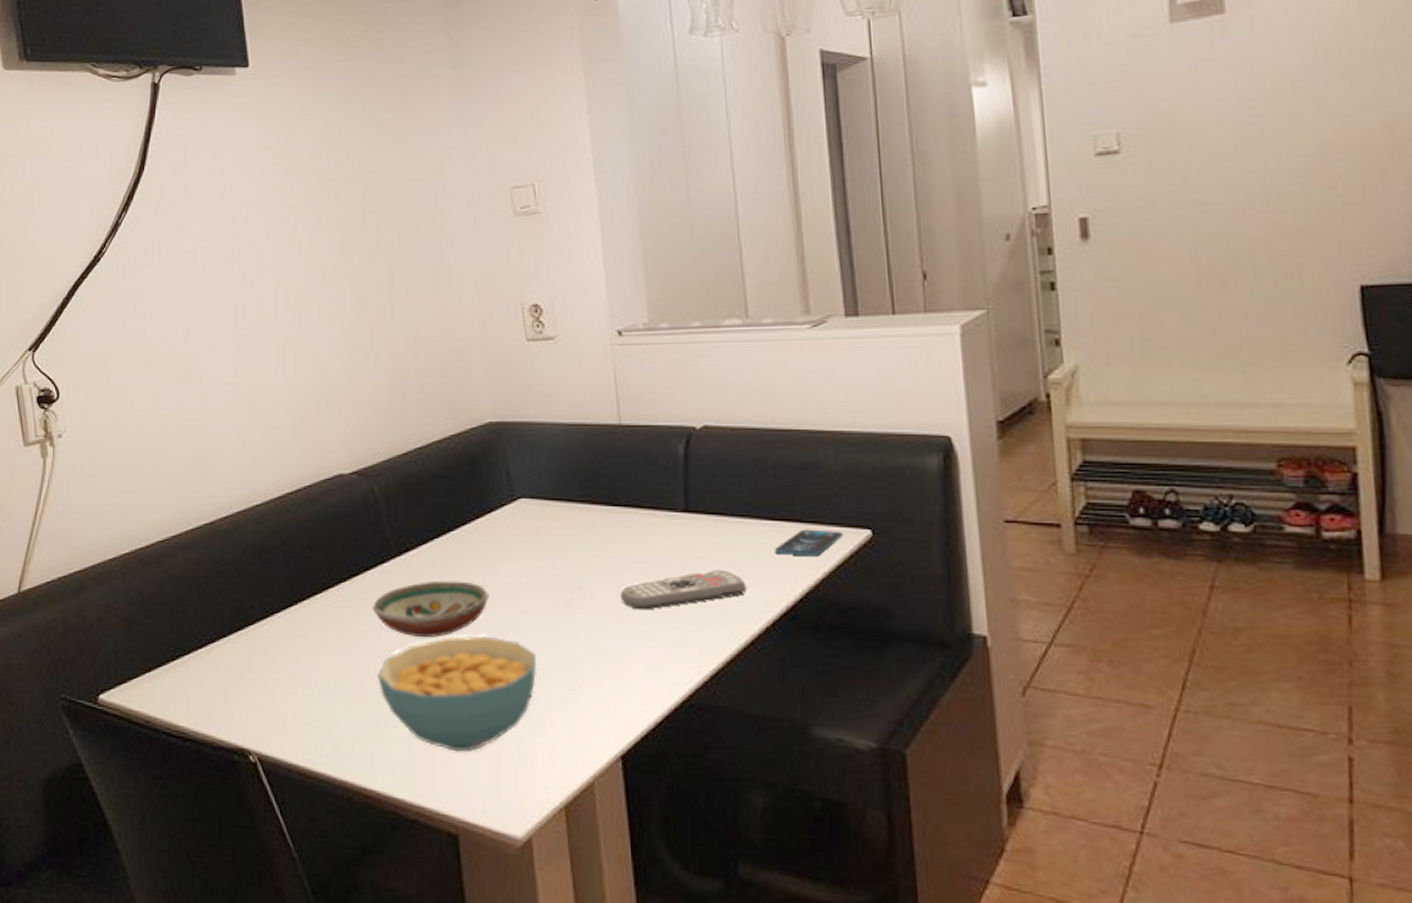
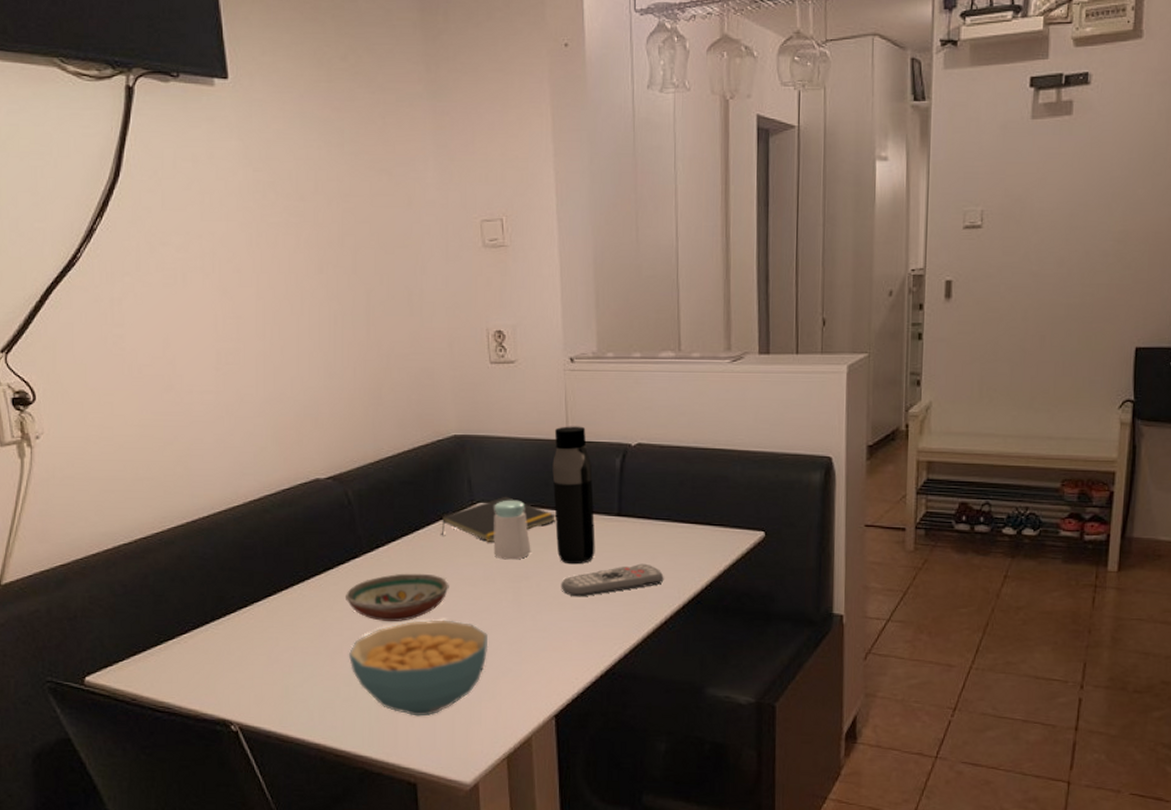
notepad: none [477,490,611,544] -> present [441,496,557,542]
salt shaker: none [537,494,583,565] -> present [493,500,531,560]
water bottle: none [603,408,660,571] -> present [552,426,595,565]
smartphone: present [774,529,844,557] -> none [687,531,743,553]

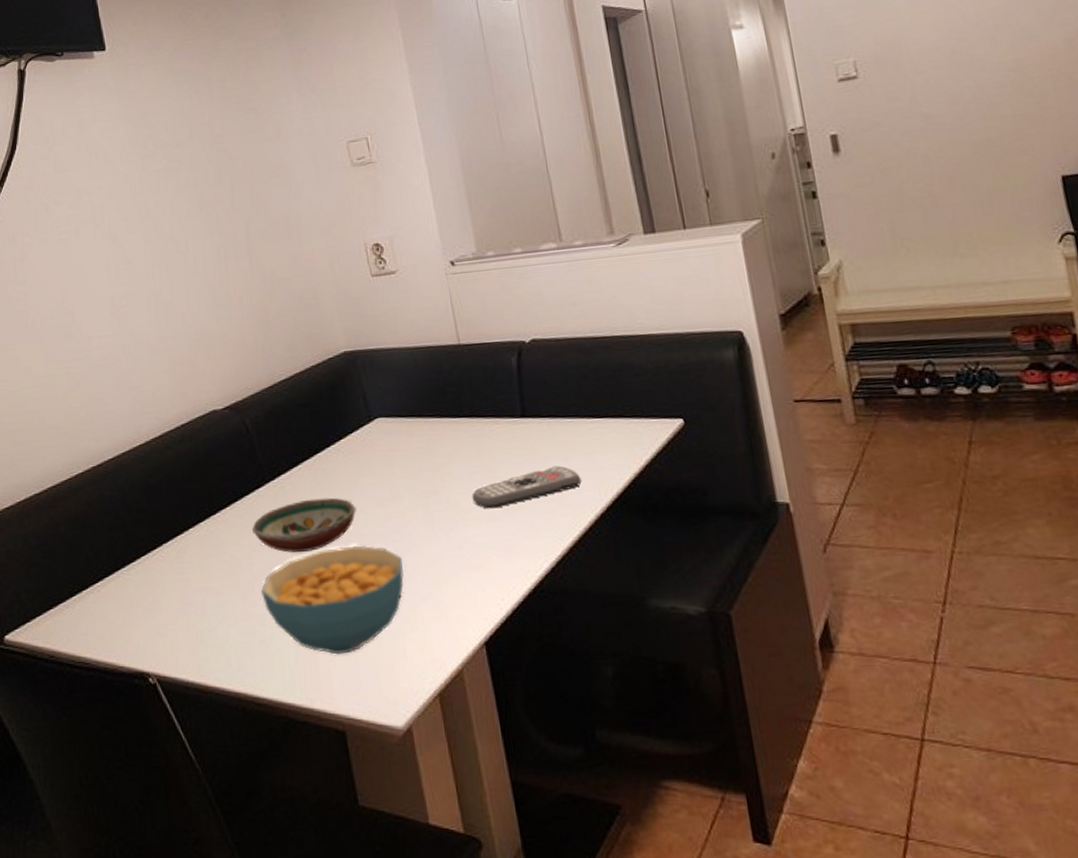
notepad: present [441,496,557,542] -> none [340,408,458,458]
salt shaker: present [493,500,531,560] -> none [392,411,436,476]
water bottle: present [552,426,595,565] -> none [444,328,504,474]

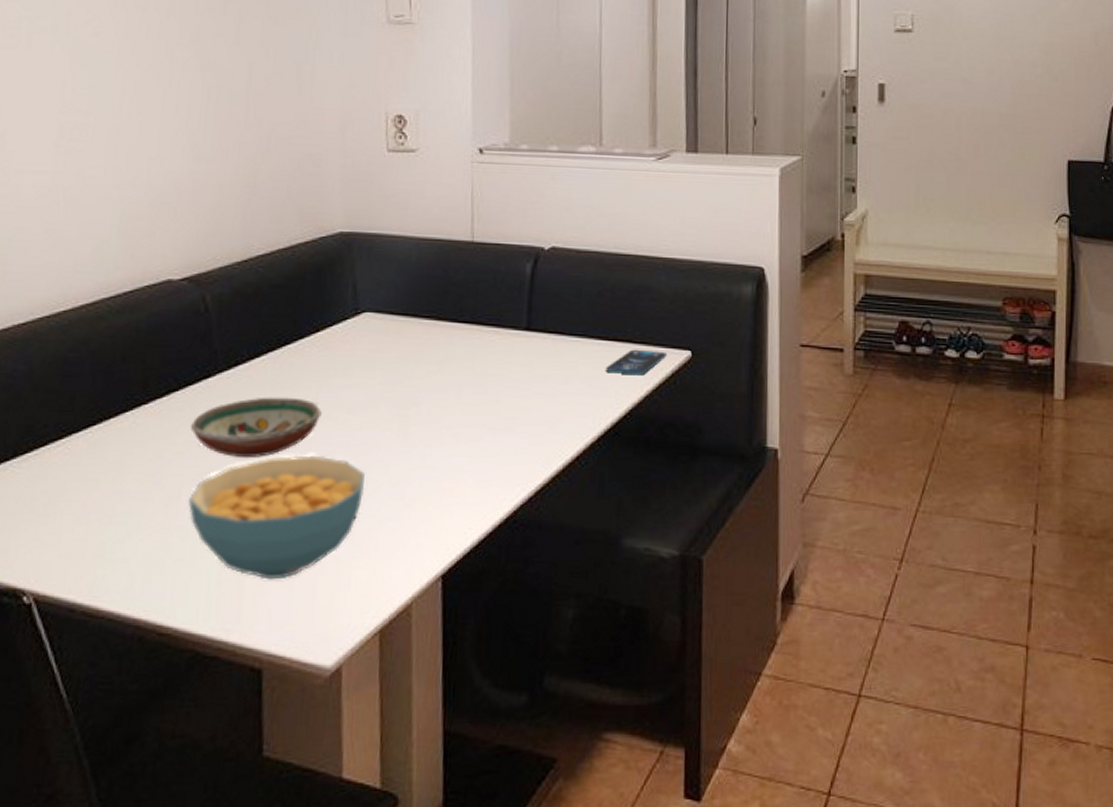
remote control: present [472,465,582,509] -> none [456,387,577,427]
smartphone: none [601,422,661,448] -> present [605,349,668,376]

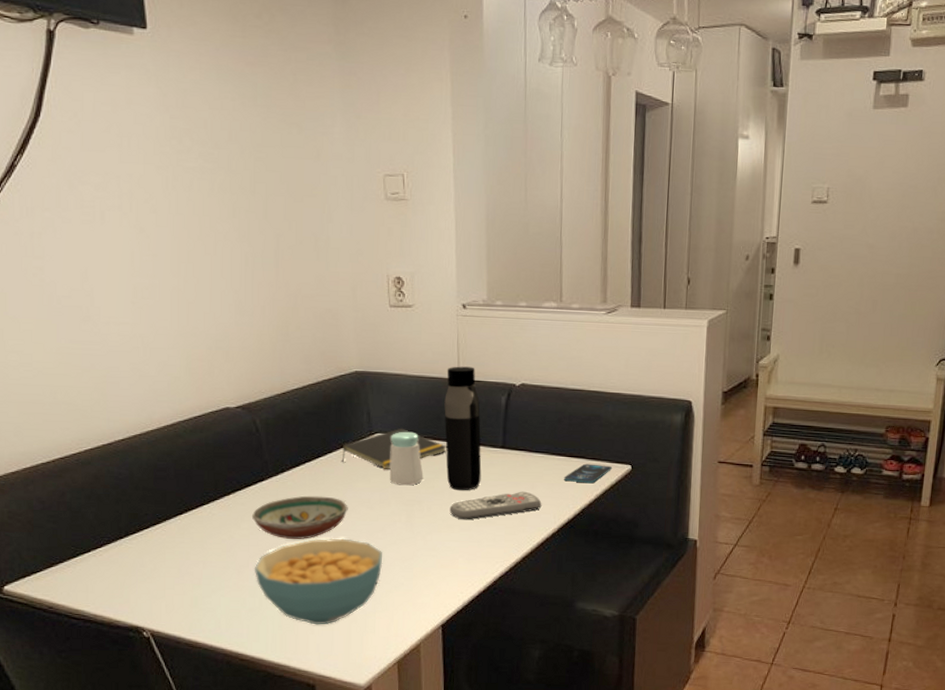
notepad: none [317,305,455,360] -> present [342,428,447,469]
salt shaker: none [378,309,424,381] -> present [389,431,424,486]
water bottle: none [452,225,500,388] -> present [444,366,482,491]
remote control: none [456,387,577,427] -> present [449,491,542,520]

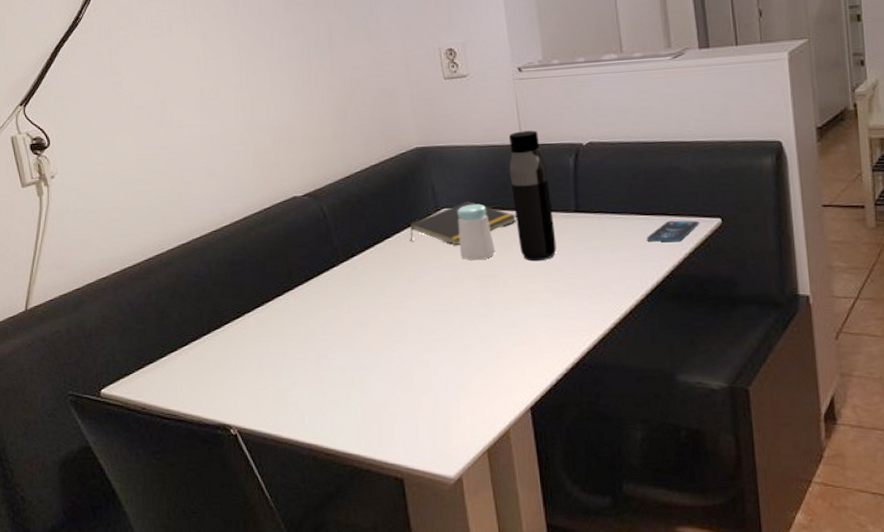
decorative bowl: present [252,495,348,540] -> none [326,278,421,326]
cereal bowl: present [254,538,383,625] -> none [332,320,462,414]
remote control: present [449,491,542,520] -> none [526,256,626,292]

